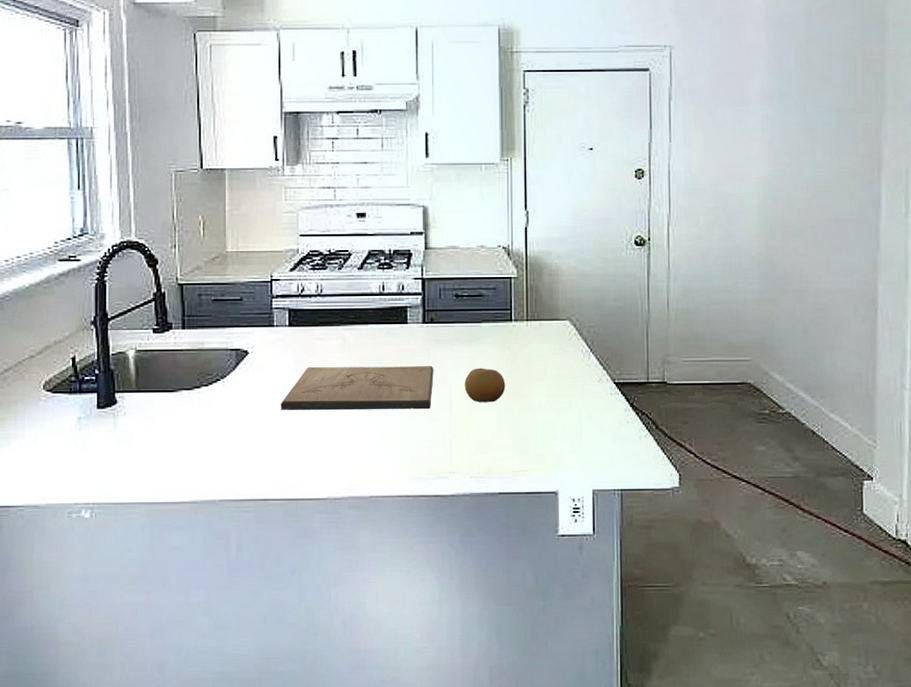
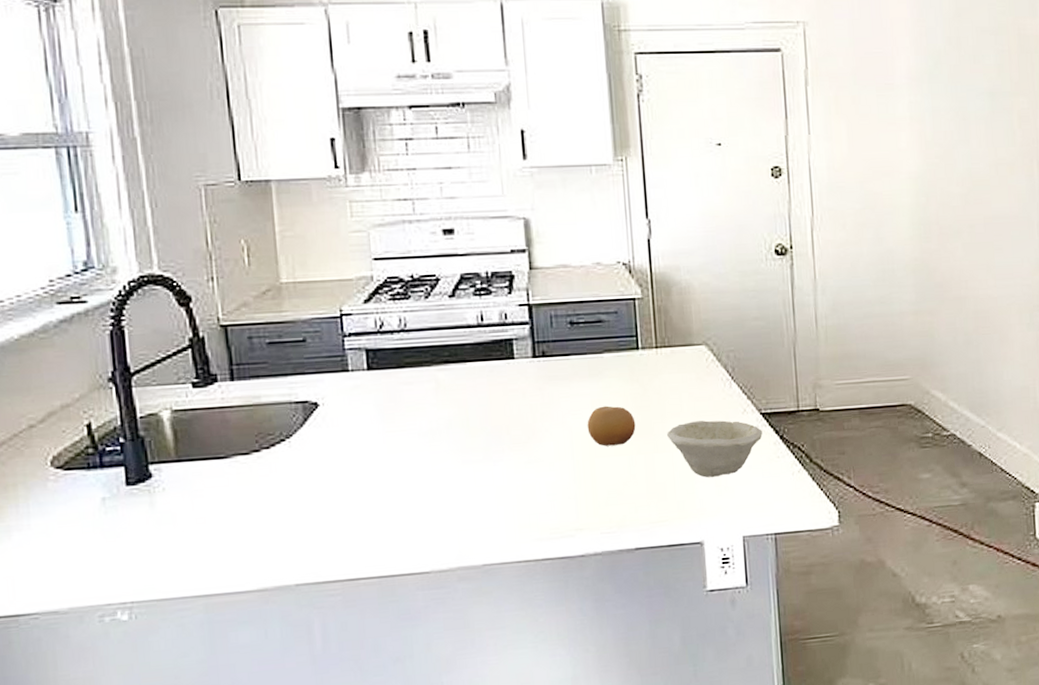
cutting board: present [280,365,434,411] -> none [364,406,550,472]
bowl: none [532,386,615,437] -> present [667,420,763,478]

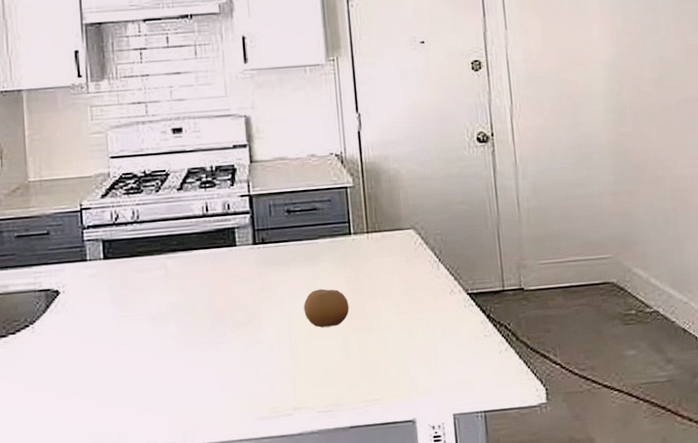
bowl: present [667,420,763,478] -> none [379,301,470,357]

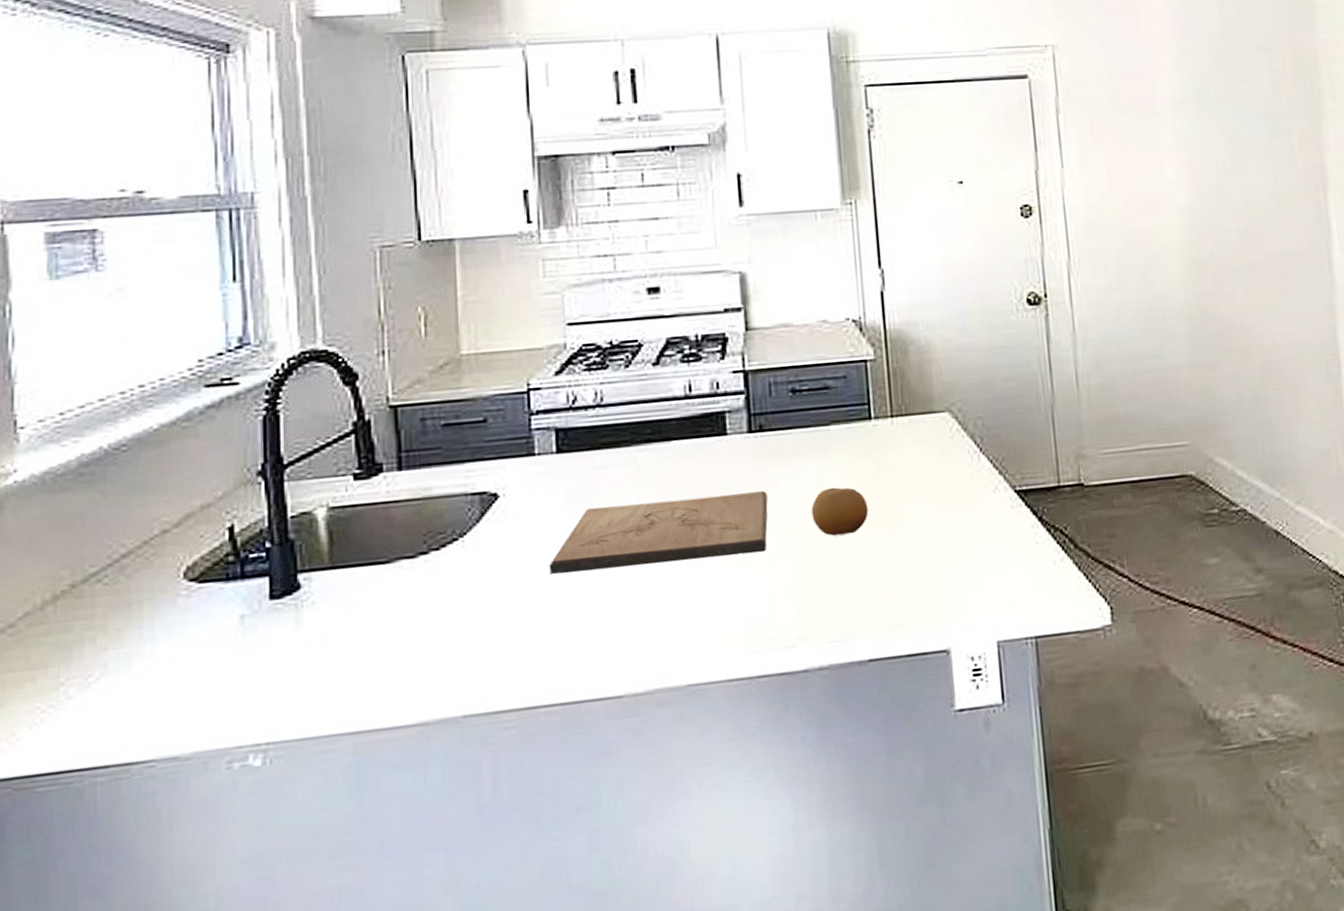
cutting board: none [99,290,269,355] -> present [549,490,768,574]

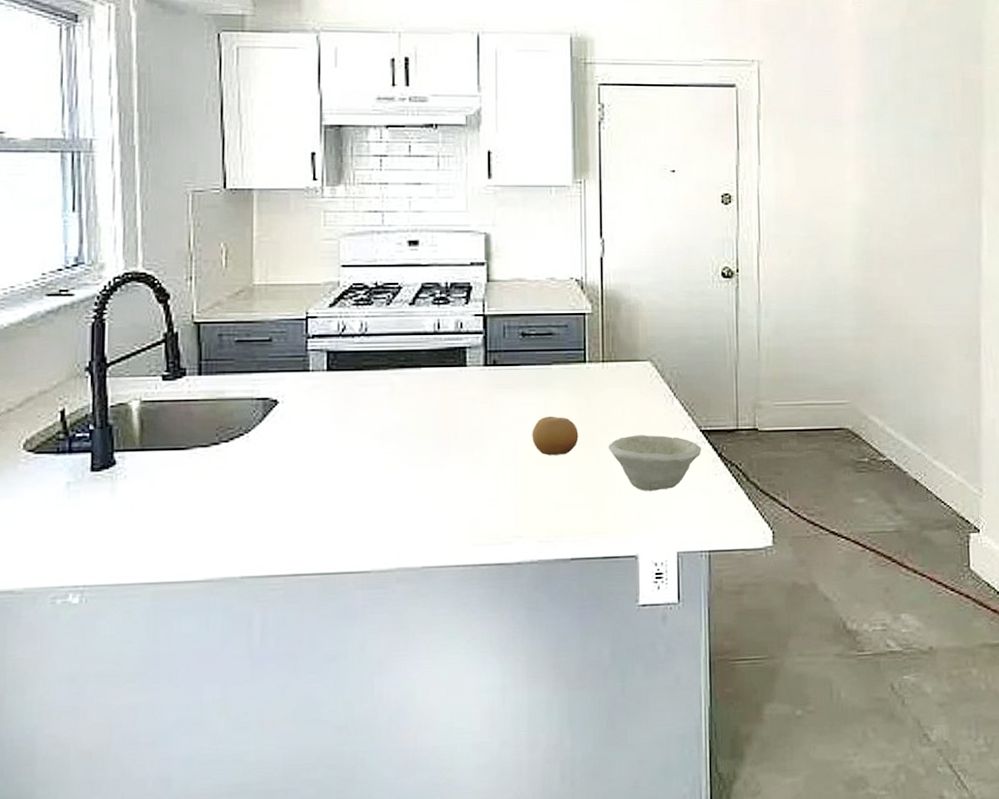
cutting board: present [549,490,768,574] -> none [316,414,497,470]
bowl: none [905,500,1018,571] -> present [609,435,701,492]

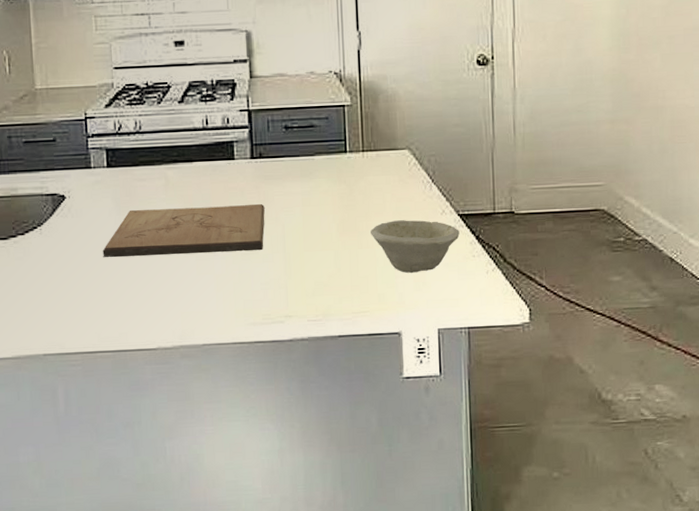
cutting board: none [316,414,497,470] -> present [103,203,265,258]
fruit: present [532,416,579,456] -> none [298,204,342,241]

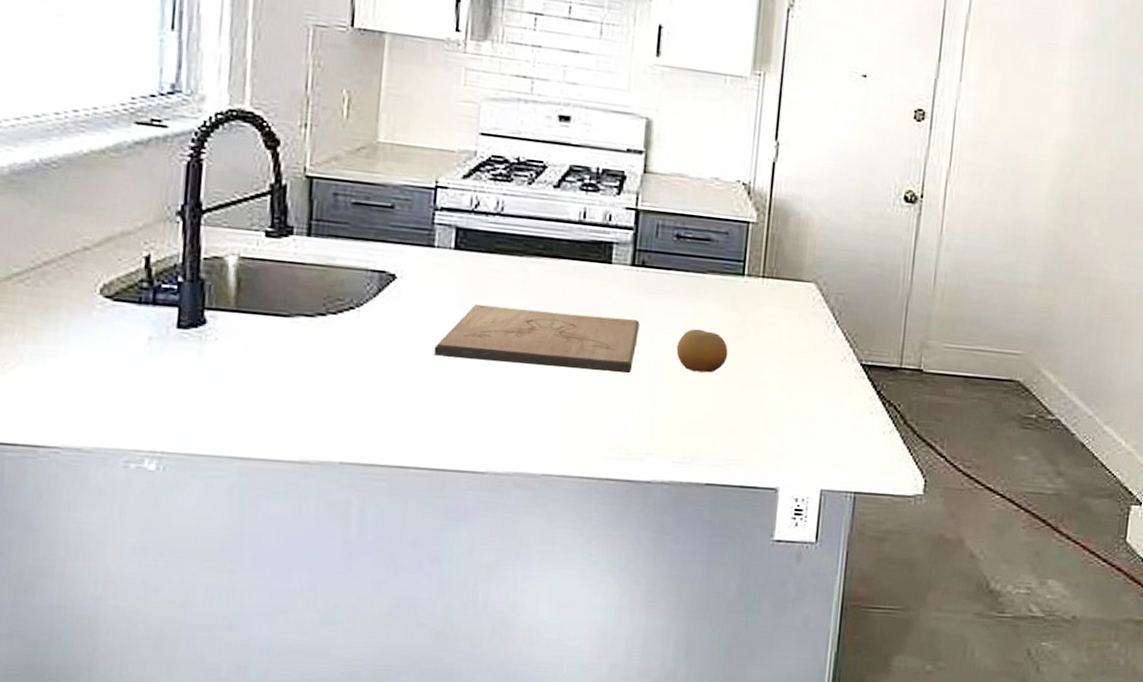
fruit: none [298,204,342,241] -> present [676,328,728,373]
bowl: present [371,220,460,274] -> none [759,360,860,424]

